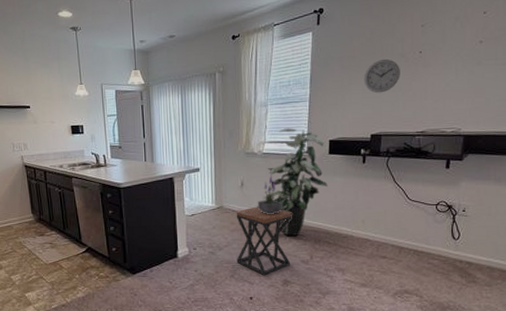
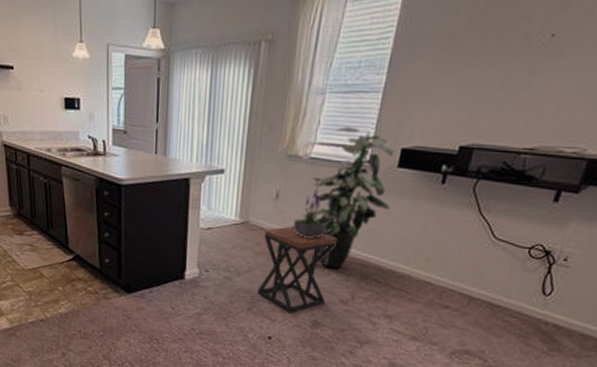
wall clock: present [364,59,400,93] -> none [463,40,519,90]

